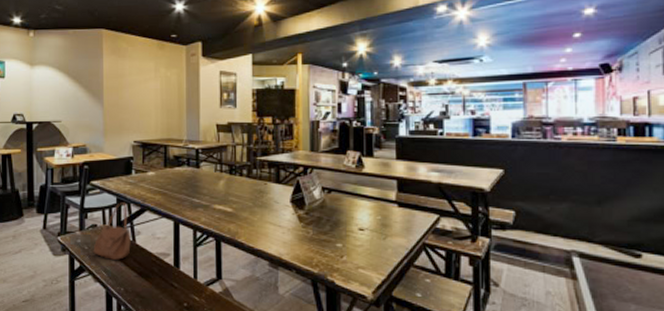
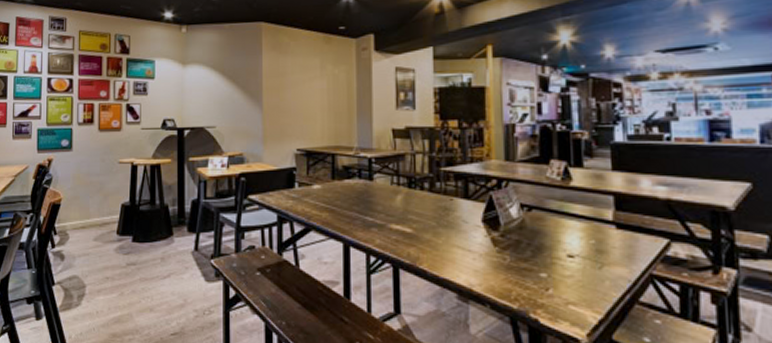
handbag: present [93,202,131,260] -> none [250,220,294,288]

